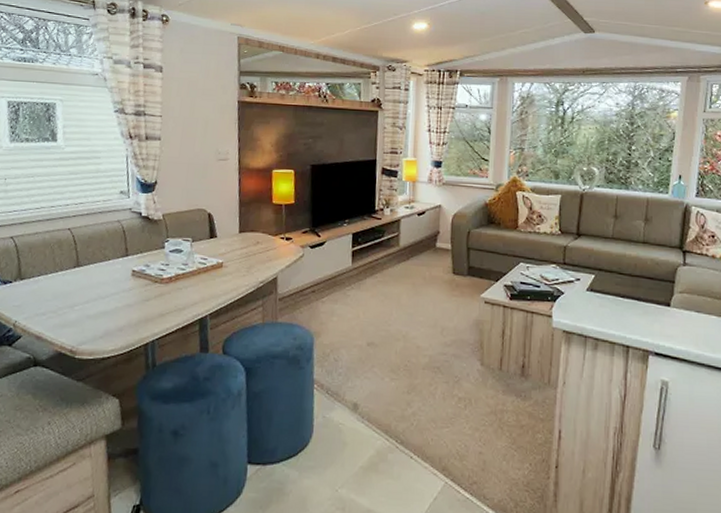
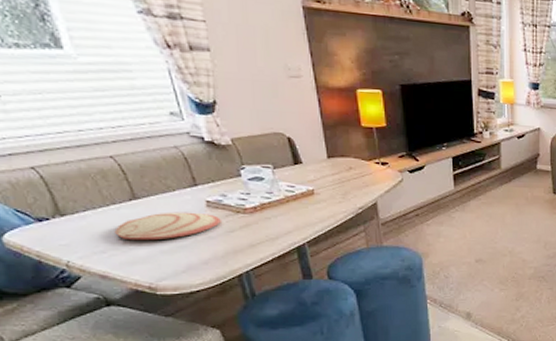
plate: none [56,279,141,306] -> present [114,212,221,241]

